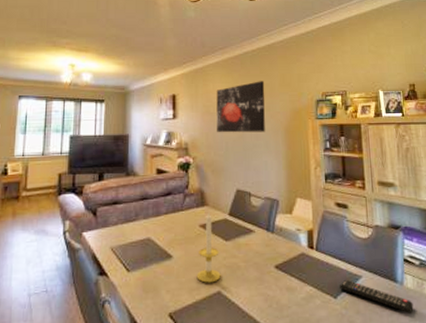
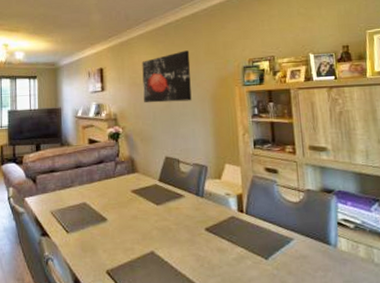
candle: present [196,211,221,283] -> none [130,177,154,244]
remote control: present [340,279,414,314] -> none [271,241,348,275]

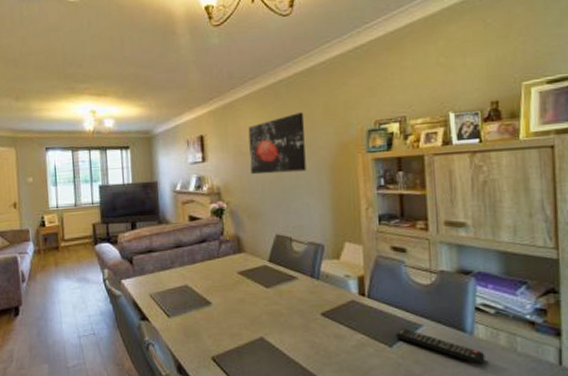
remote control: none [271,241,348,275] -> present [396,328,485,365]

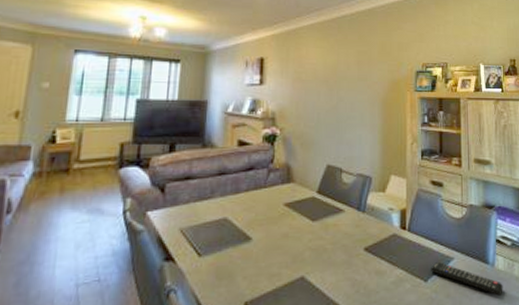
wall art: present [248,112,306,175] -> none [308,47,363,103]

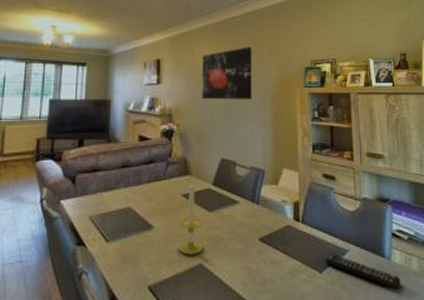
candle: none [278,188,305,268] -> present [178,180,203,255]
wall art: none [308,47,363,103] -> present [202,47,253,100]

